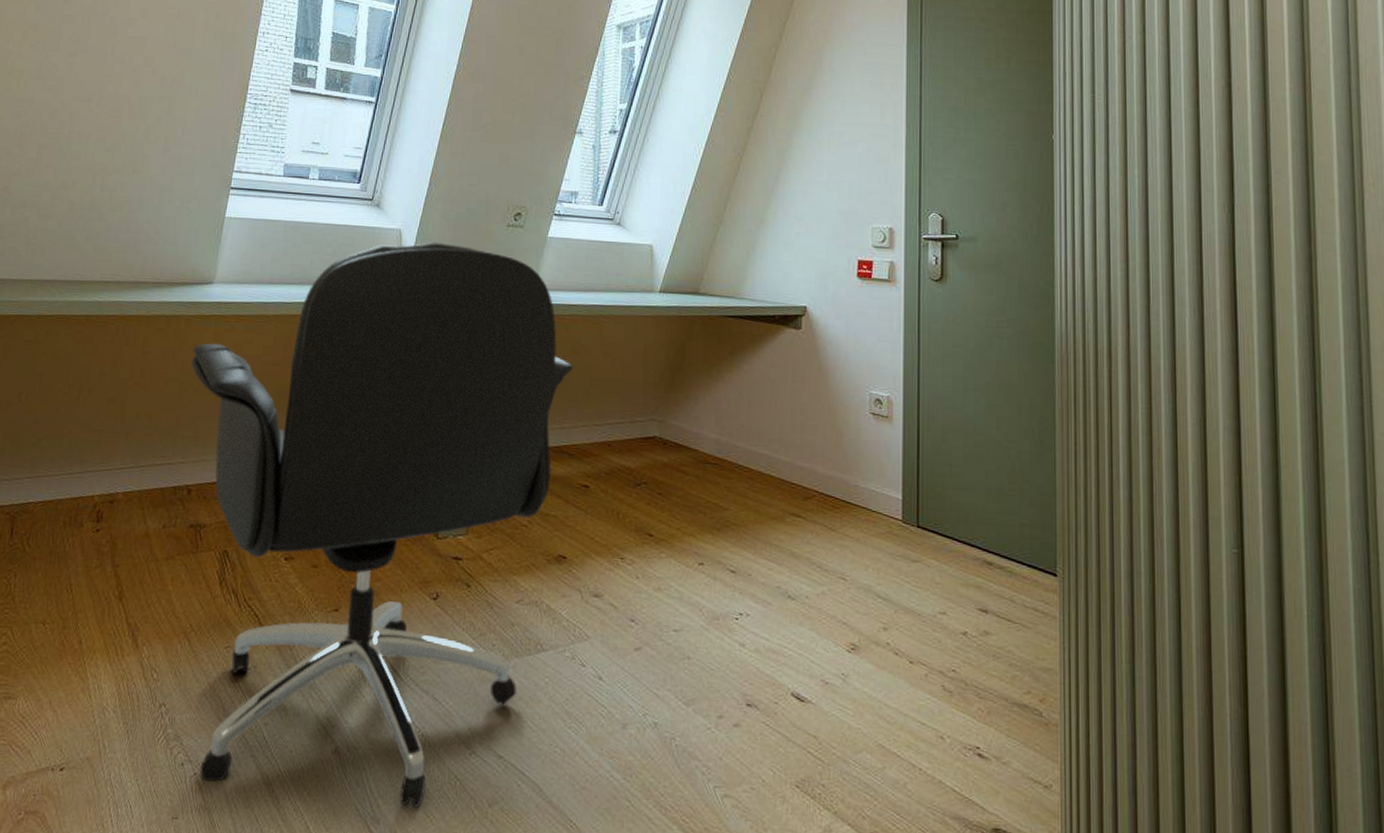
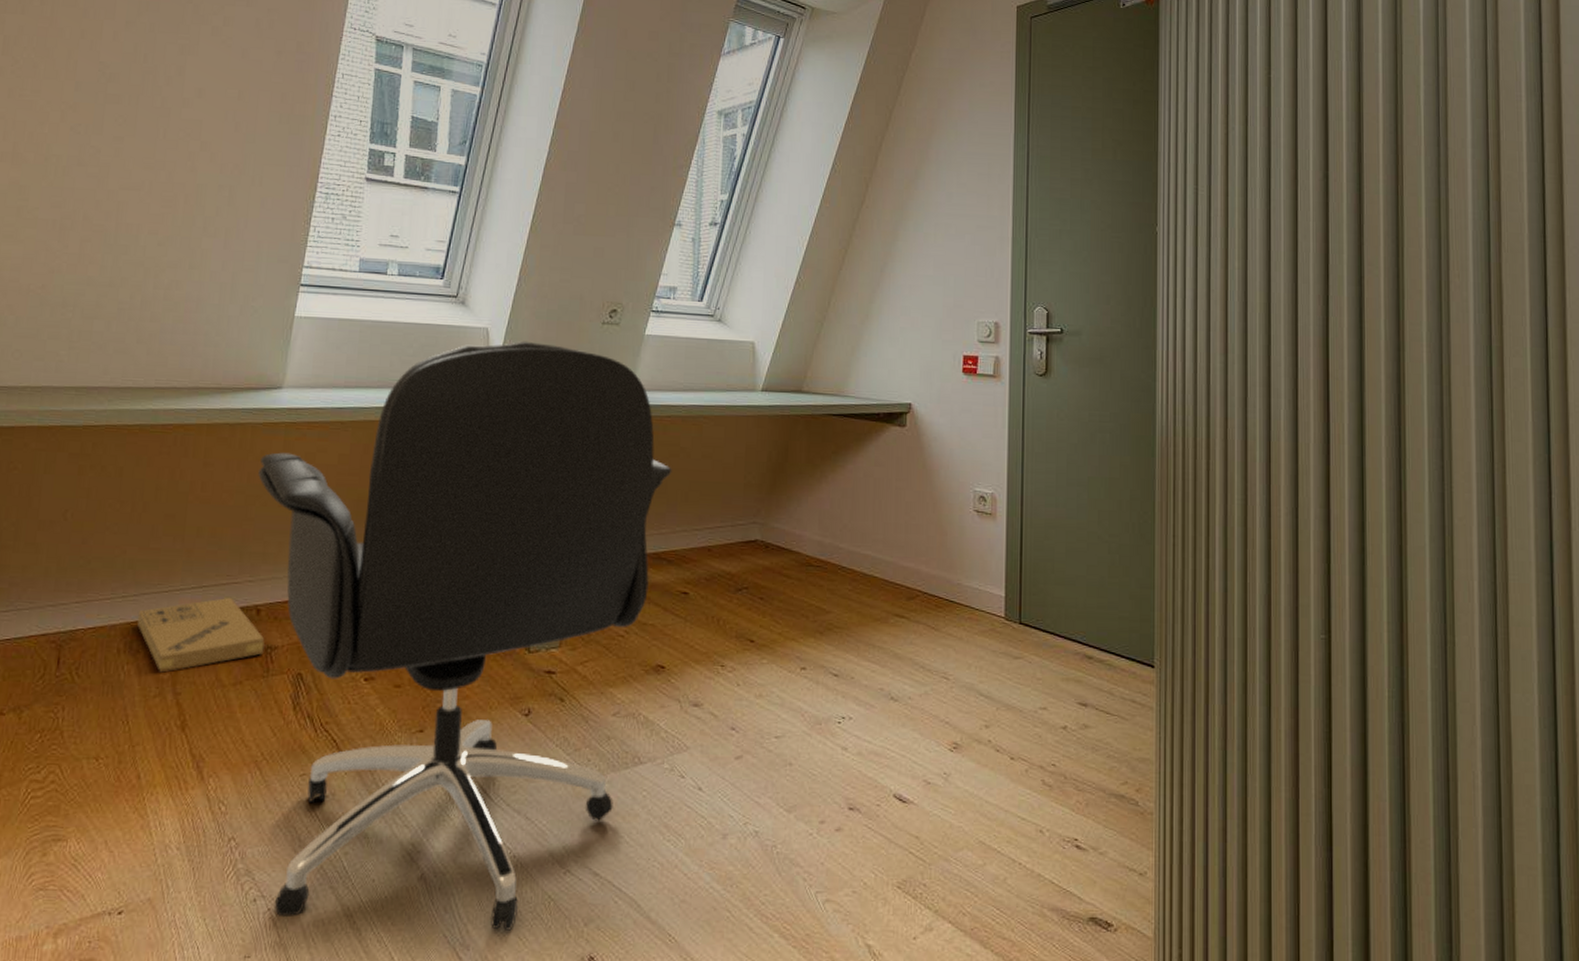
cardboard box: none [82,476,195,546] -> present [137,597,265,673]

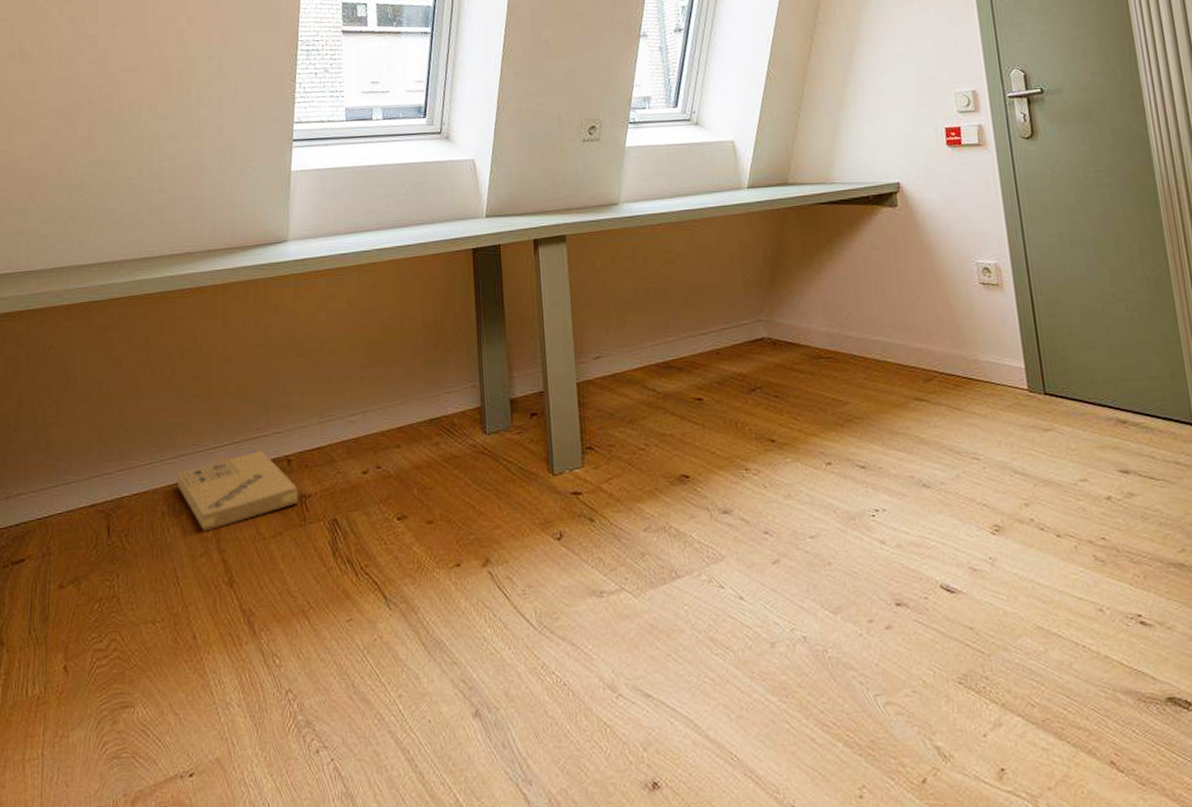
office chair: present [258,341,672,931] -> none [274,167,670,767]

